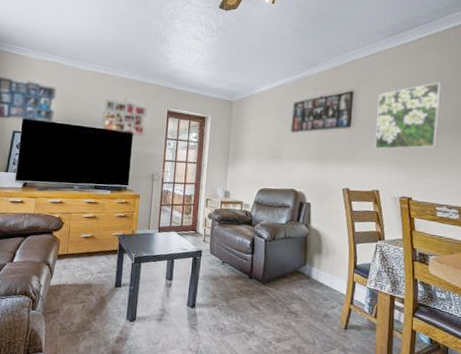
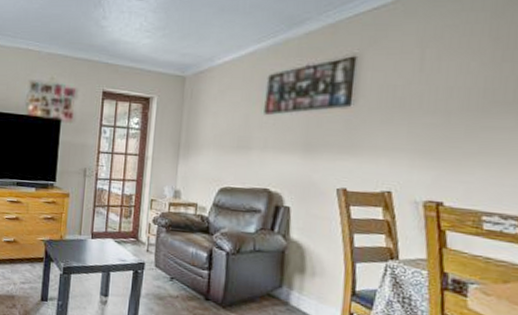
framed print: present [374,82,443,150] -> none [386,37,498,136]

